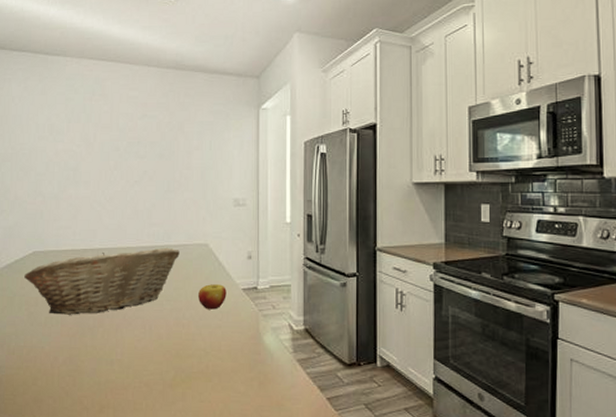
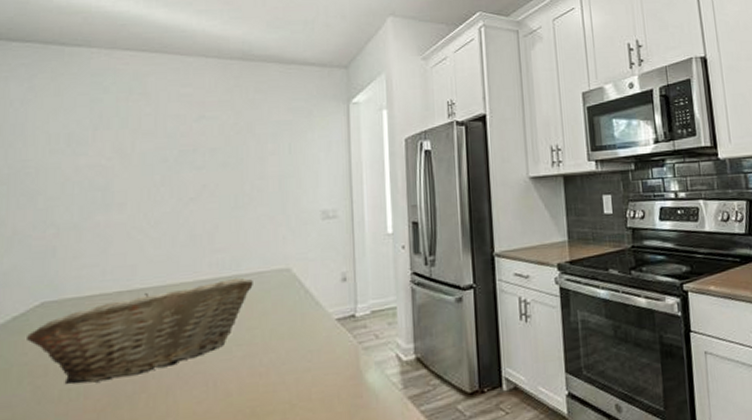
apple: present [198,284,227,310] -> none [280,316,316,350]

